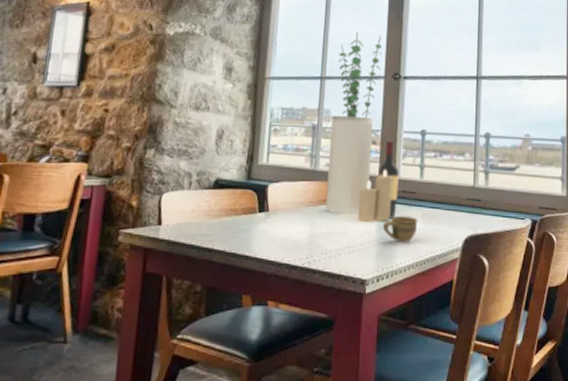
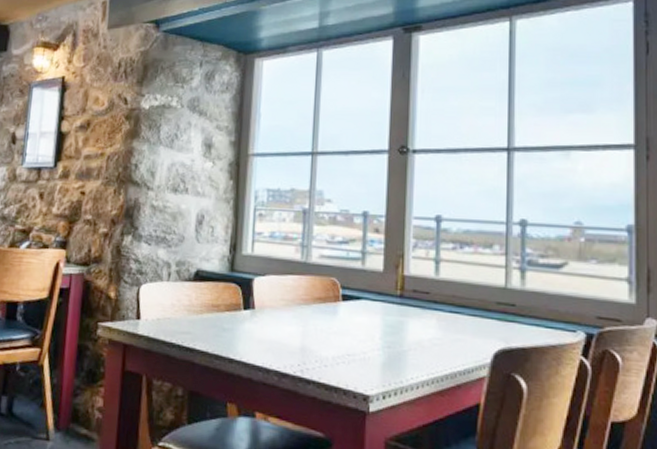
vase: present [325,31,382,215] -> none [319,96,384,317]
candle: present [357,169,394,222] -> none [357,263,402,327]
wine bottle: present [378,140,399,219] -> none [383,228,408,324]
cup: present [382,216,418,243] -> none [388,320,434,354]

